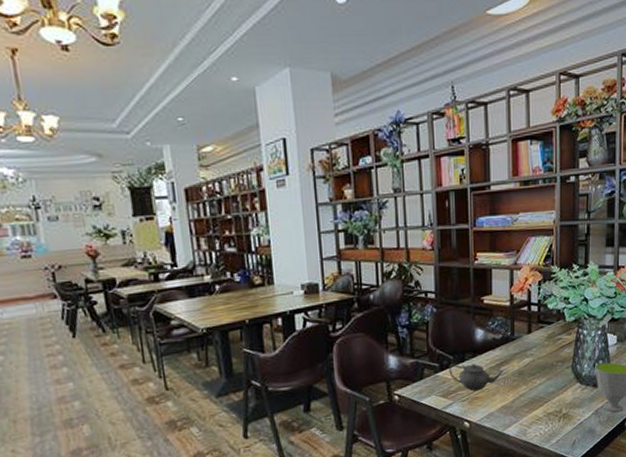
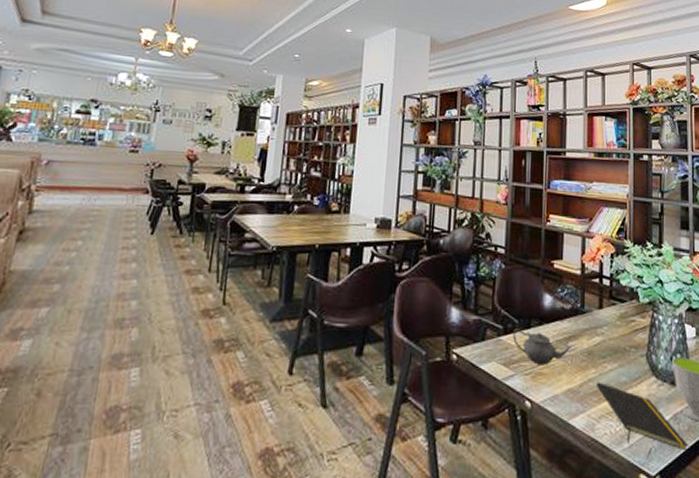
notepad: none [527,395,608,440] -> present [597,382,689,452]

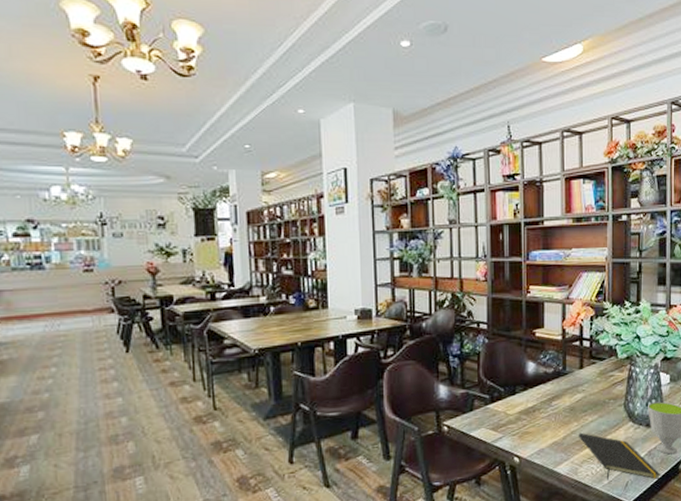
teapot: present [513,328,571,366] -> none [499,396,555,426]

